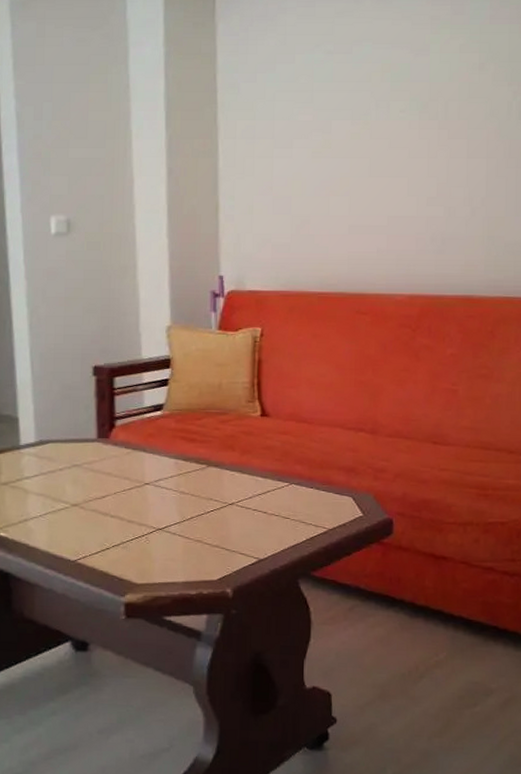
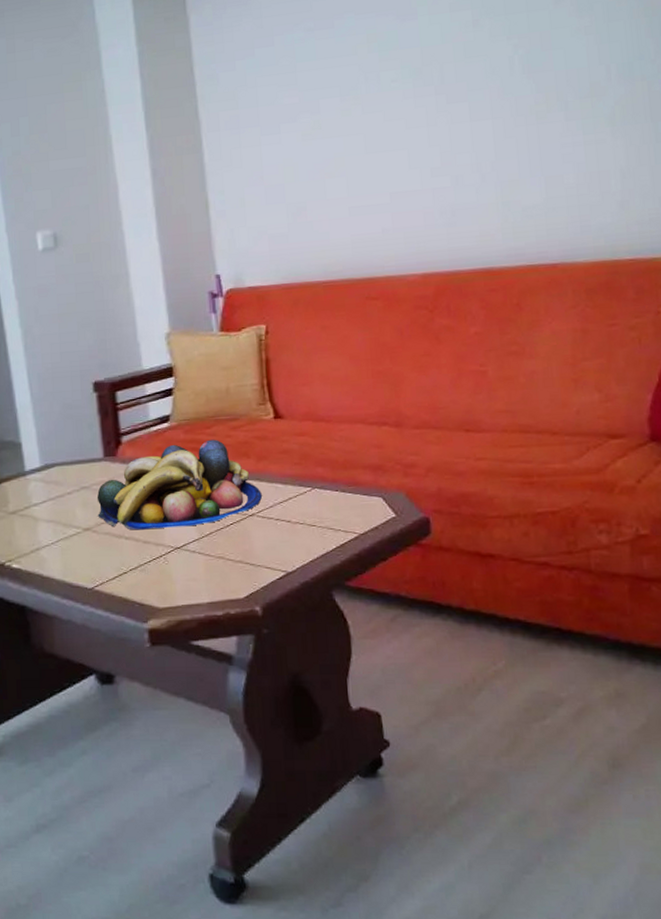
fruit bowl: none [86,430,242,510] -> present [97,439,262,530]

